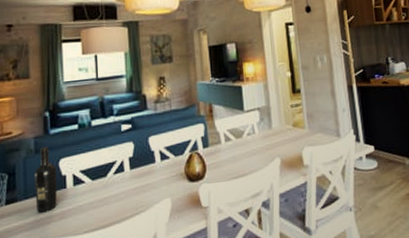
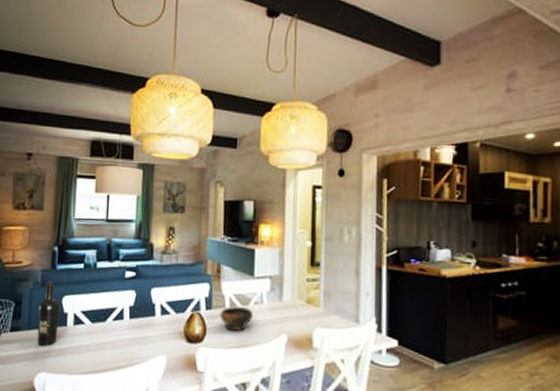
bowl: none [216,140,248,164] -> present [219,306,254,332]

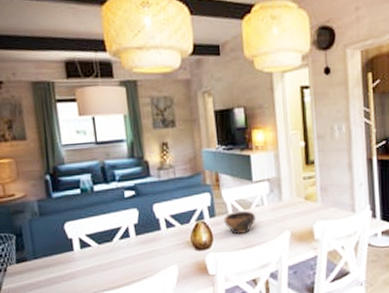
wine bottle: present [37,281,60,346] -> none [41,210,66,273]

